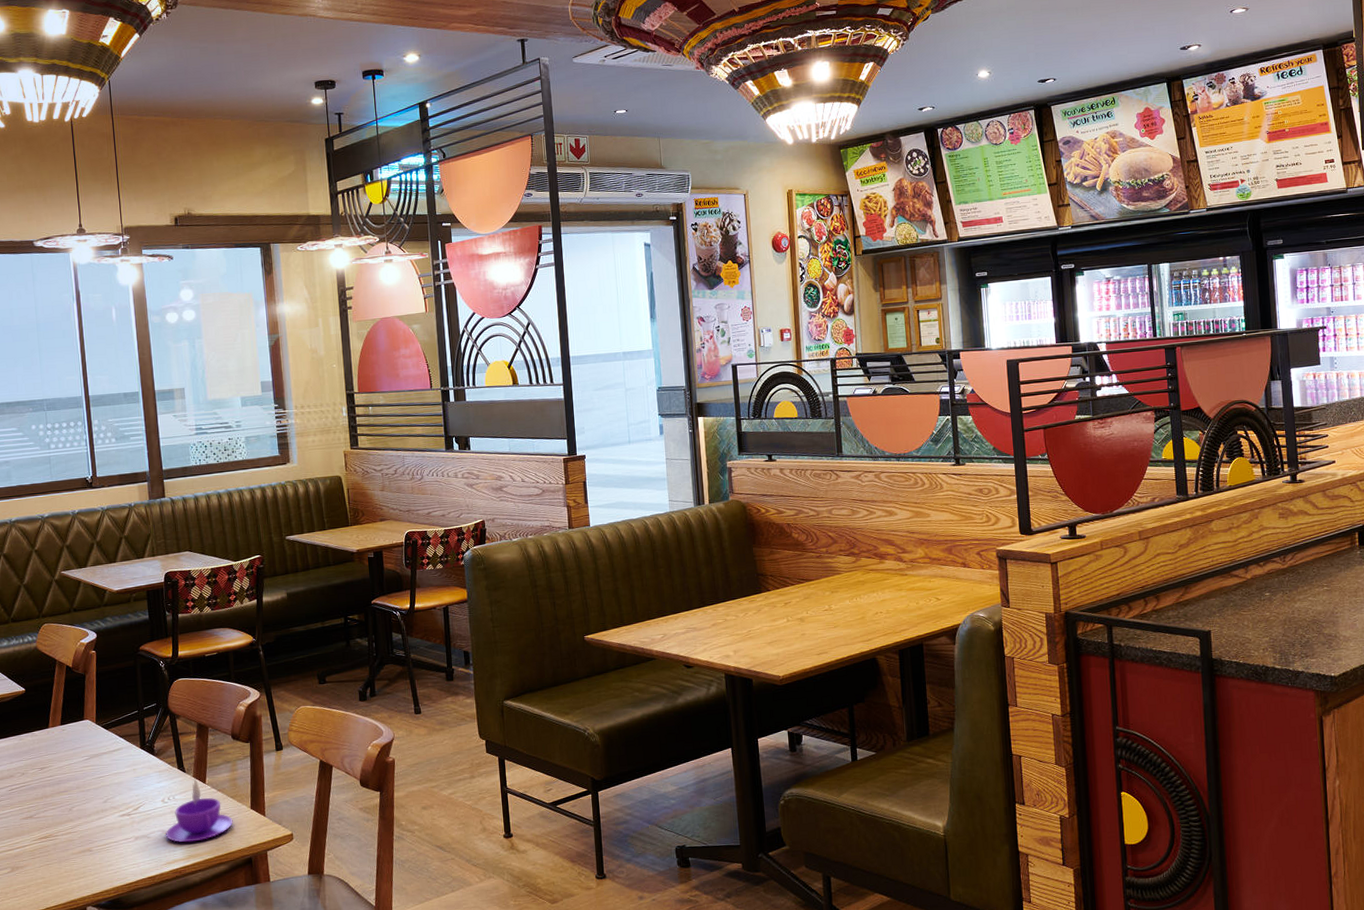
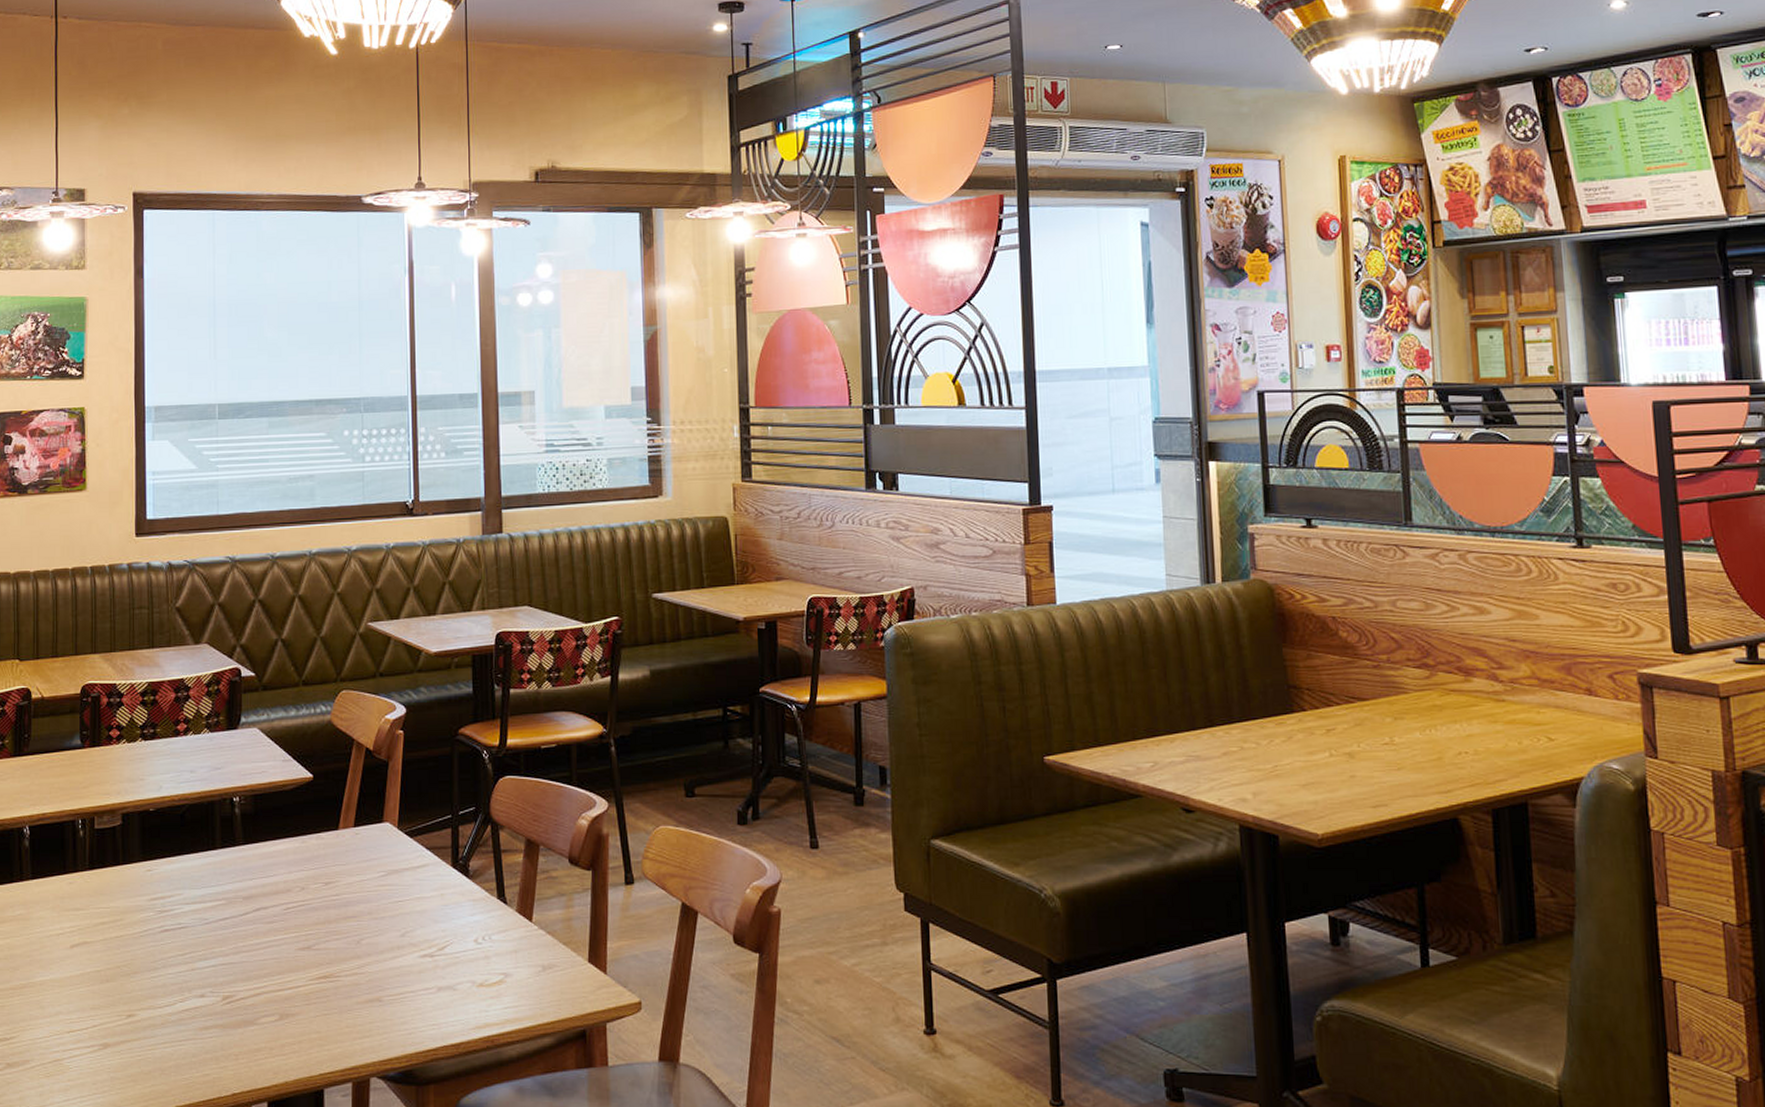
coffee cup: present [166,777,233,843] -> none [477,912,564,1001]

